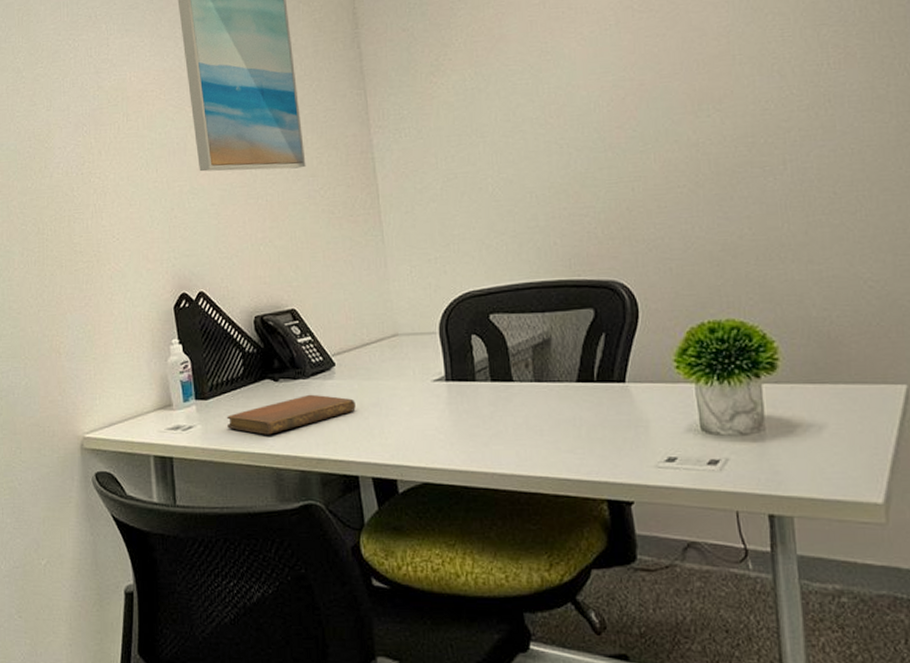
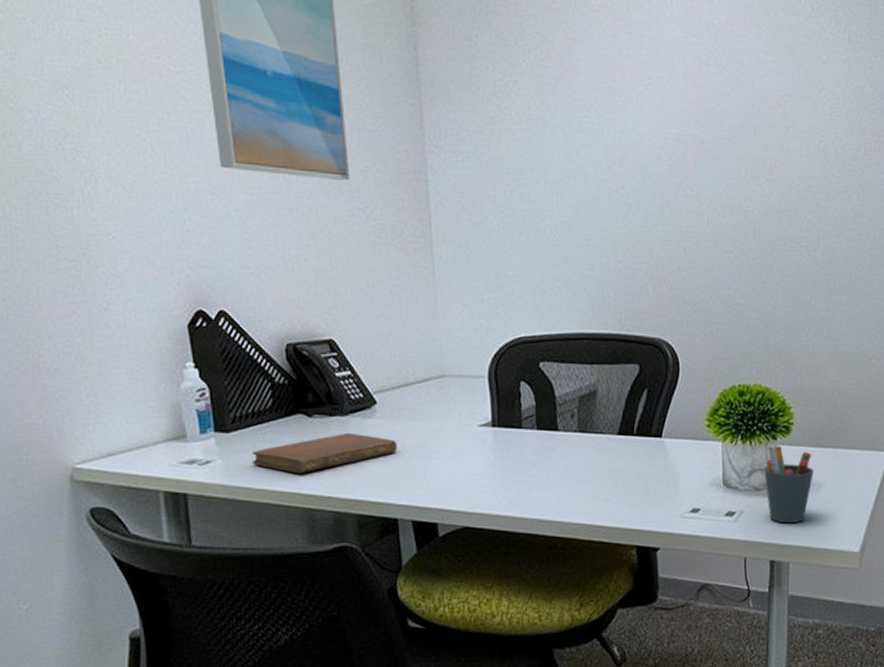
pen holder: none [749,385,812,472] -> present [764,446,814,524]

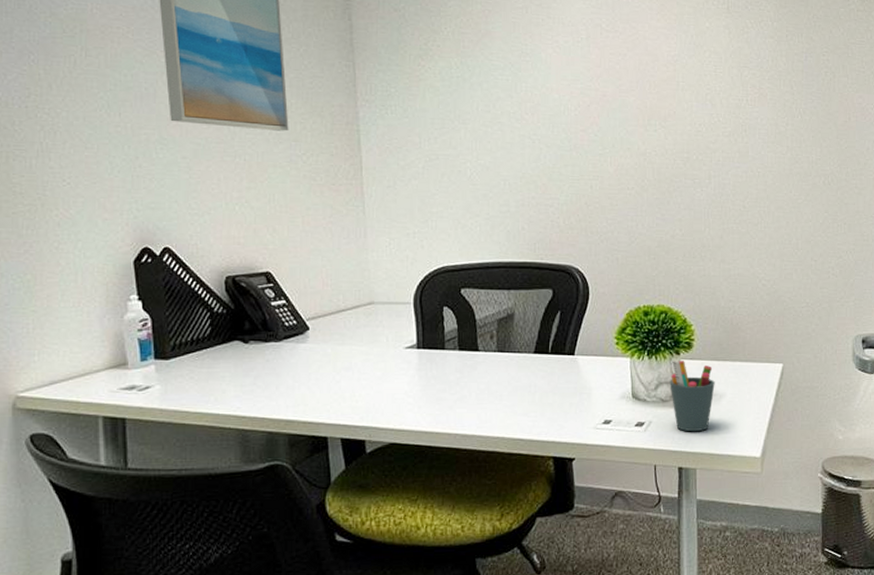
notebook: present [251,432,397,474] -> none [189,357,328,396]

